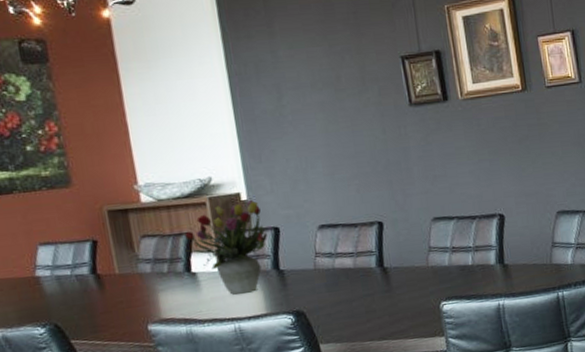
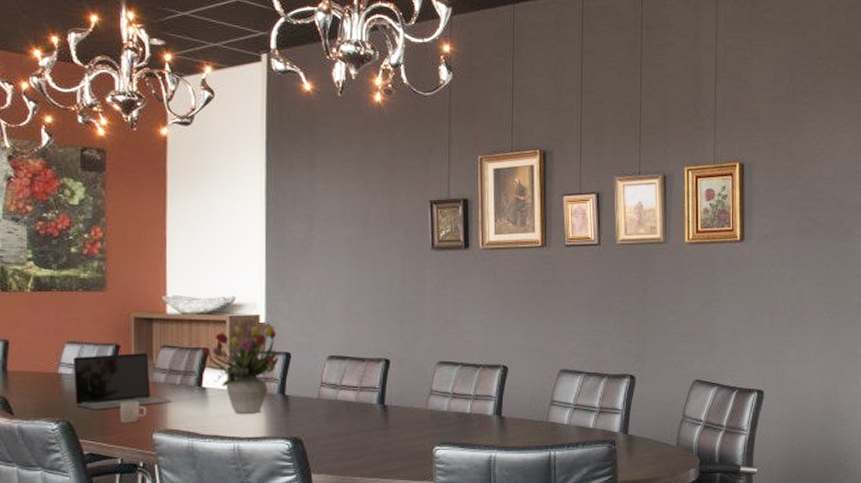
laptop: none [50,245,161,310] -> present [73,353,171,410]
mug: none [107,294,138,319] -> present [119,400,147,423]

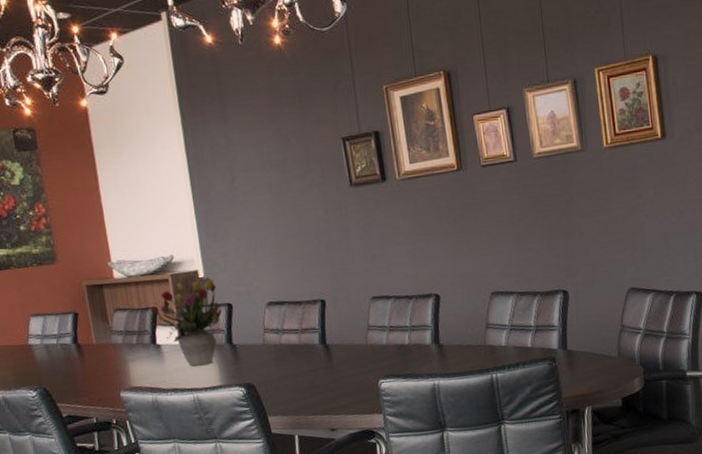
laptop: present [73,353,171,410] -> none [40,318,131,376]
mug: present [119,400,147,423] -> none [86,363,112,385]

